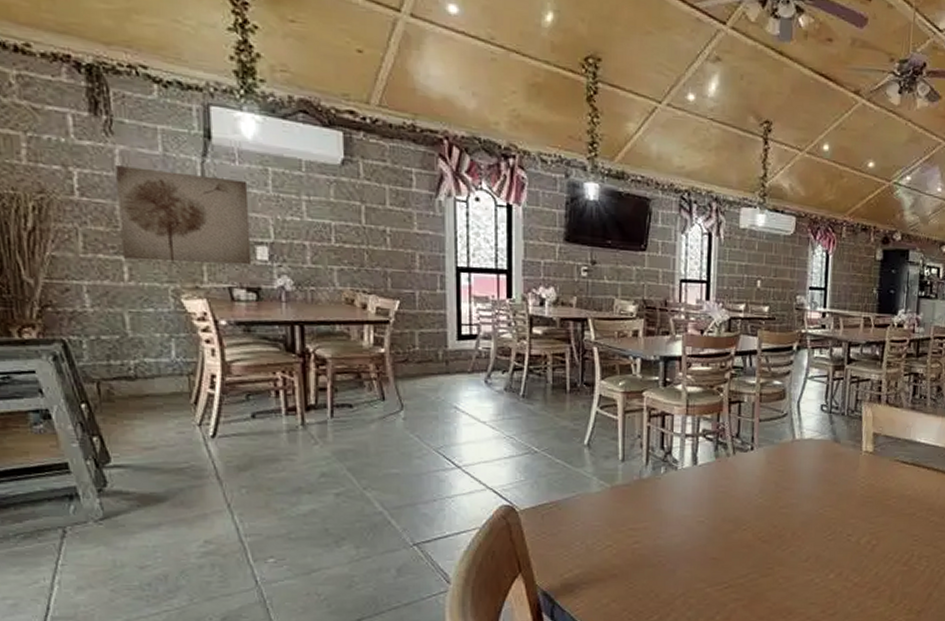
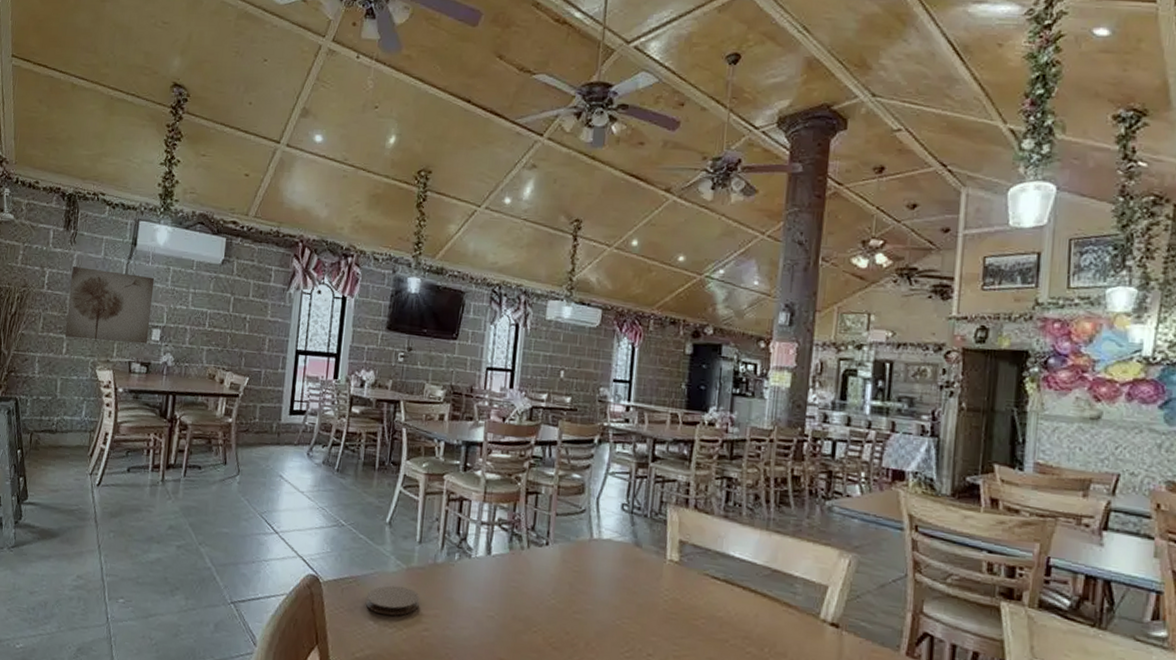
coaster: none [571,505,627,535] -> present [366,585,420,616]

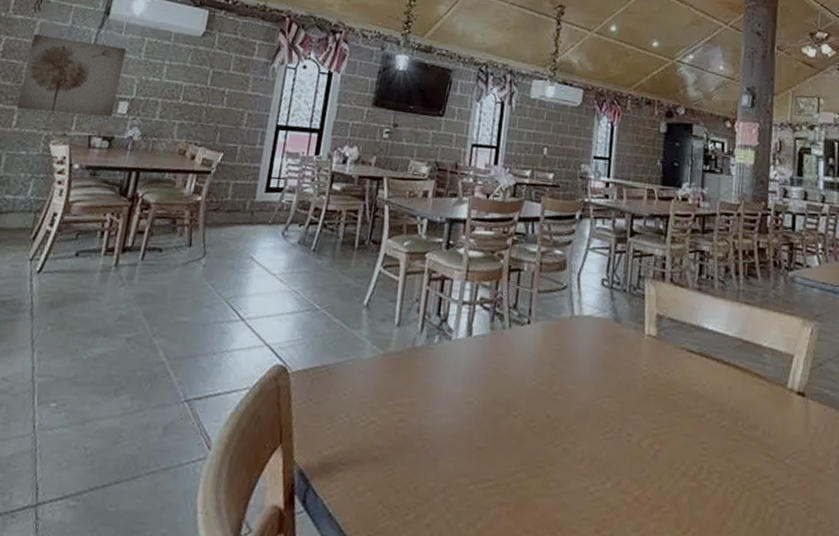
coaster: present [366,585,420,616] -> none [338,373,397,407]

